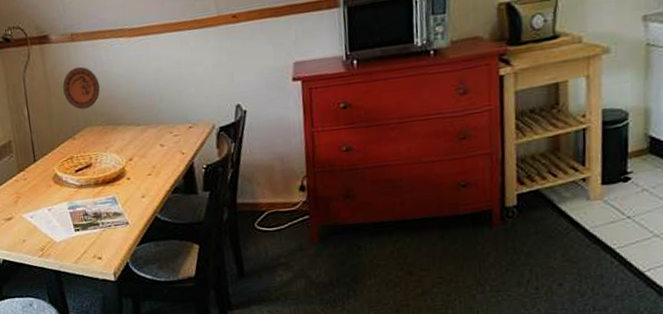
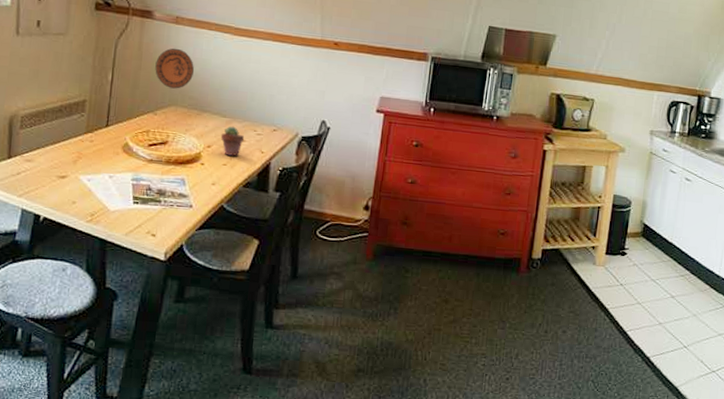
potted succulent: none [139,133,163,165] -> present [220,126,245,156]

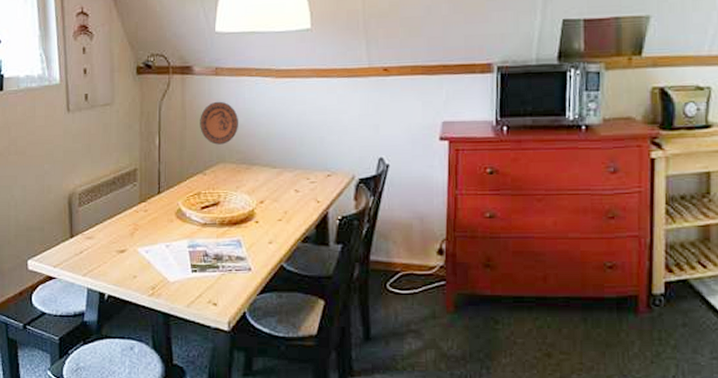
potted succulent: present [220,126,245,156] -> none [273,176,298,209]

